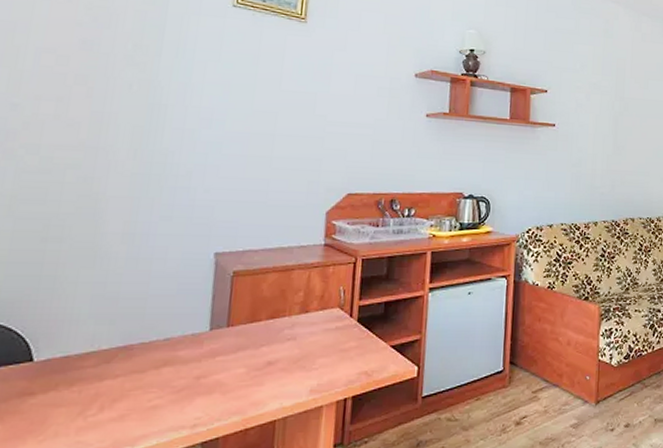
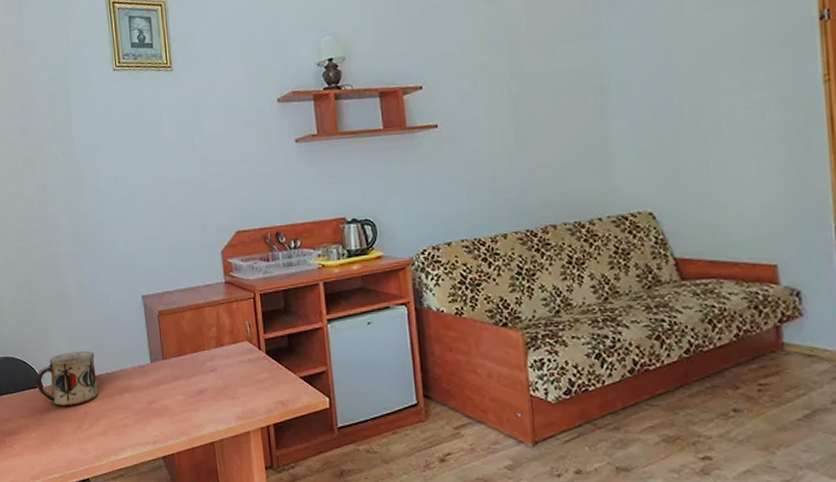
mug: none [22,316,129,387] -> present [36,351,99,407]

